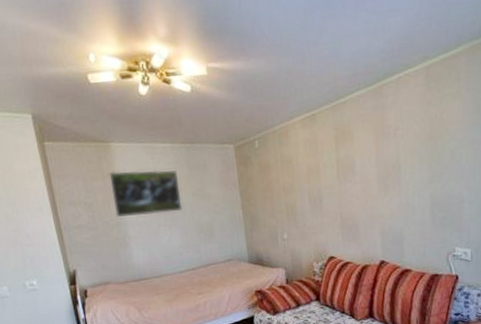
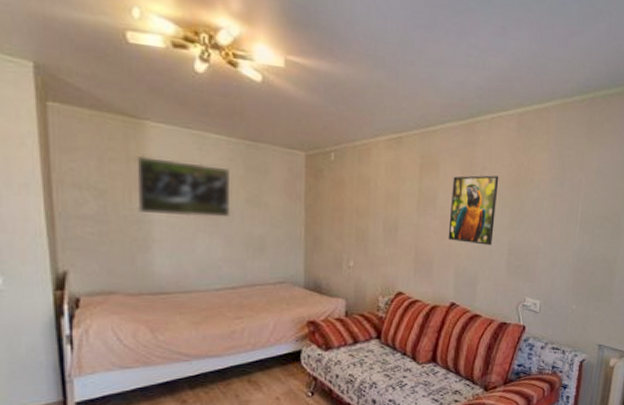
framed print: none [367,133,414,203] -> present [448,175,499,246]

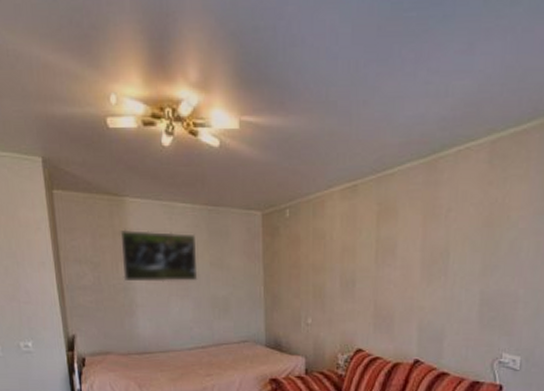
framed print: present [448,175,499,246] -> none [409,217,468,296]

